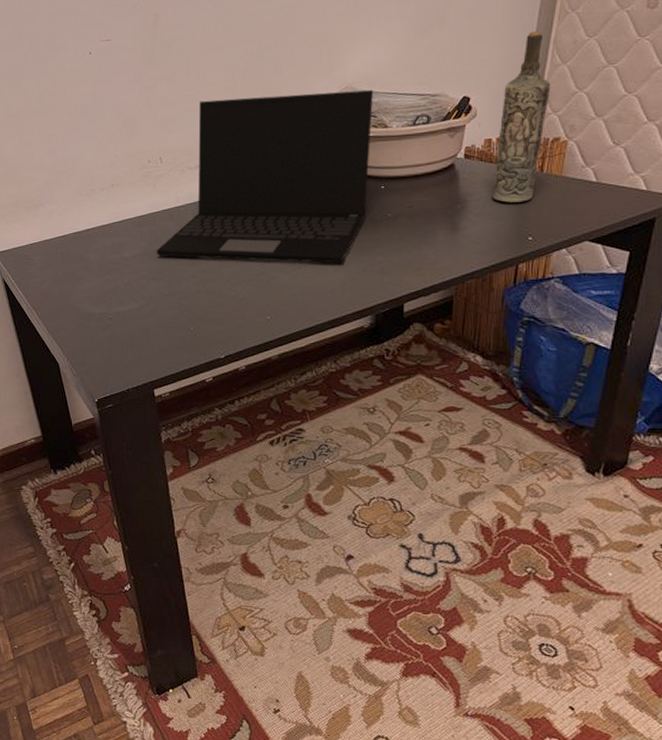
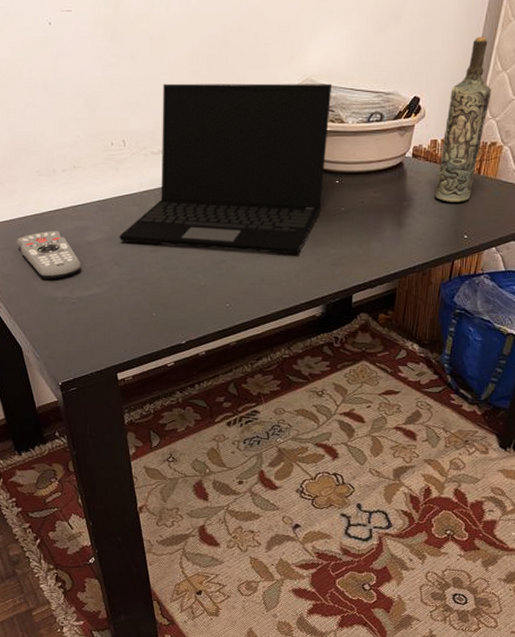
remote control: none [56,247,118,295] -> present [17,230,81,278]

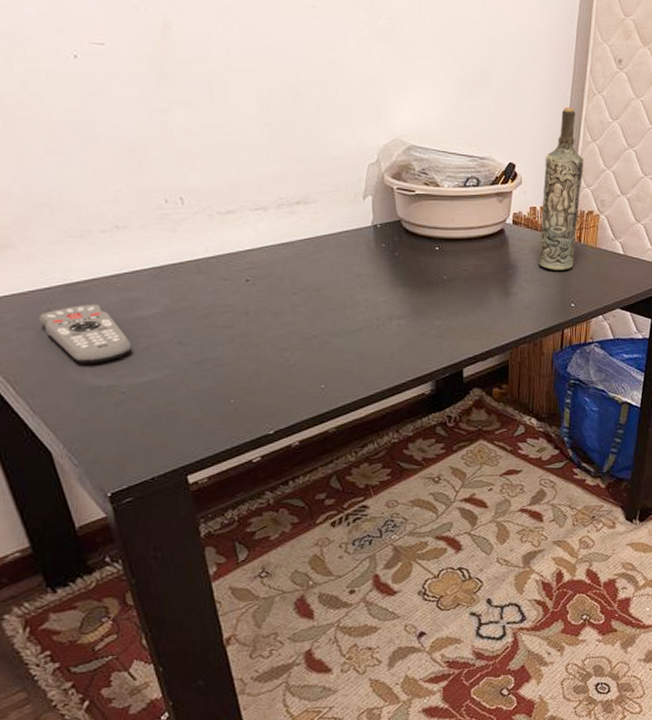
laptop: present [119,83,333,255] -> none [181,135,424,327]

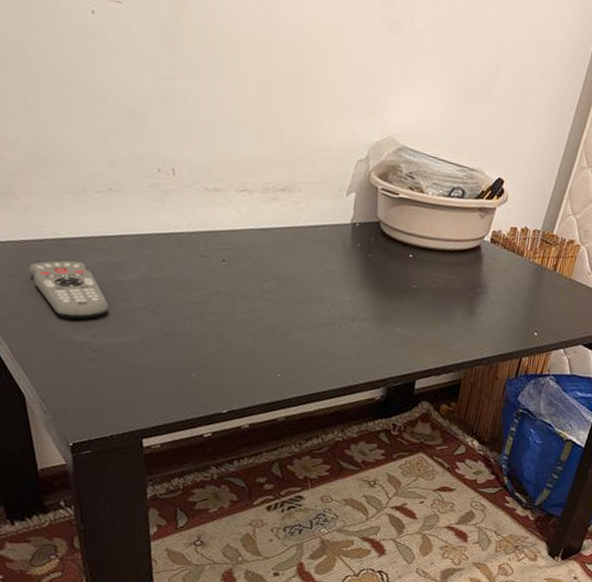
bottle: present [538,106,584,270] -> none [509,126,577,298]

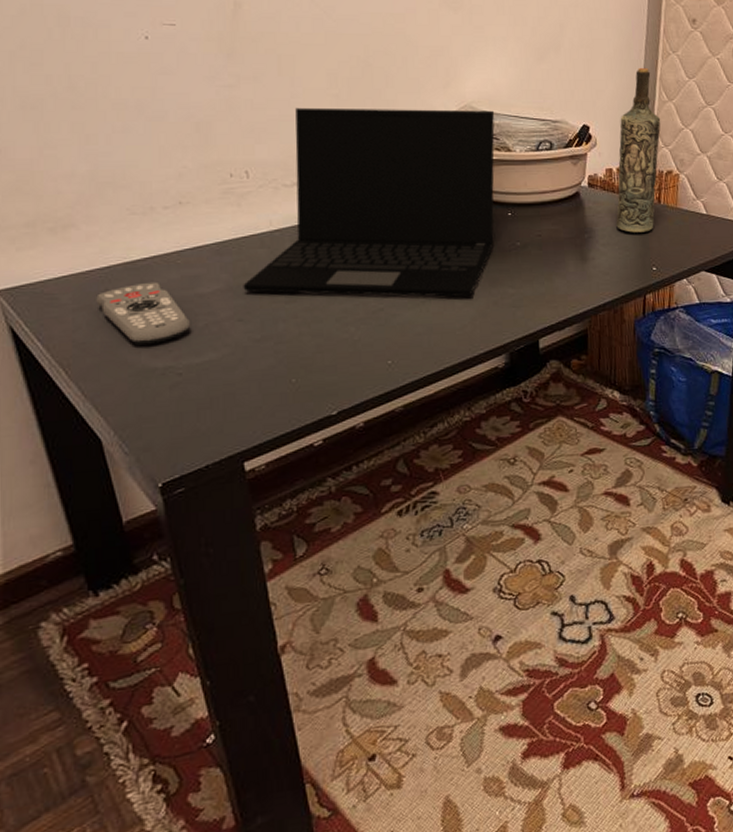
laptop: none [158,111,415,329] -> present [243,107,495,297]
bottle: none [509,126,577,298] -> present [616,67,661,233]

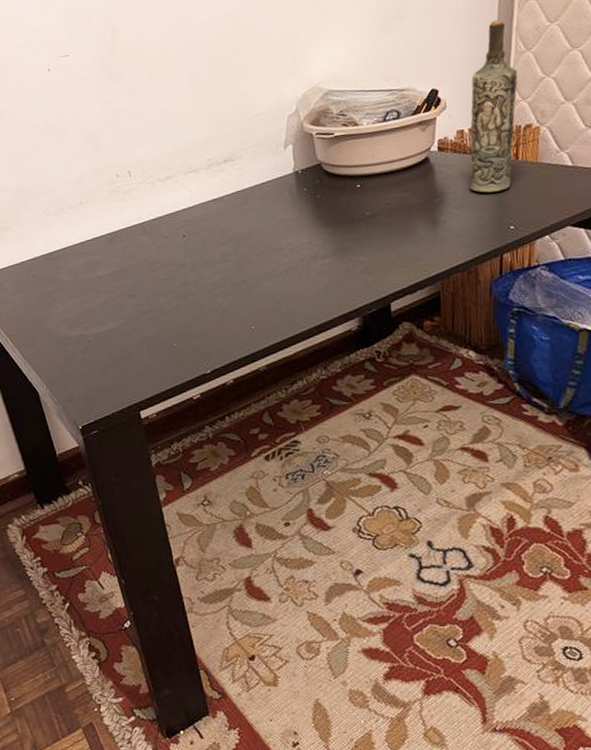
remote control: present [96,281,190,344] -> none [28,268,94,318]
laptop: present [243,107,495,297] -> none [131,88,344,273]

